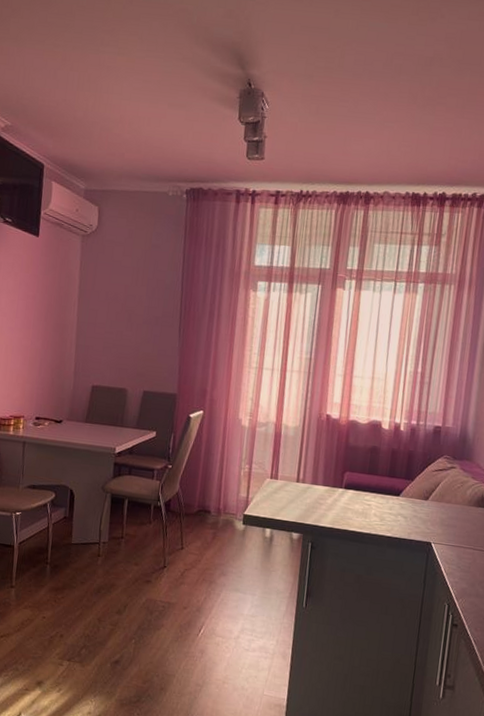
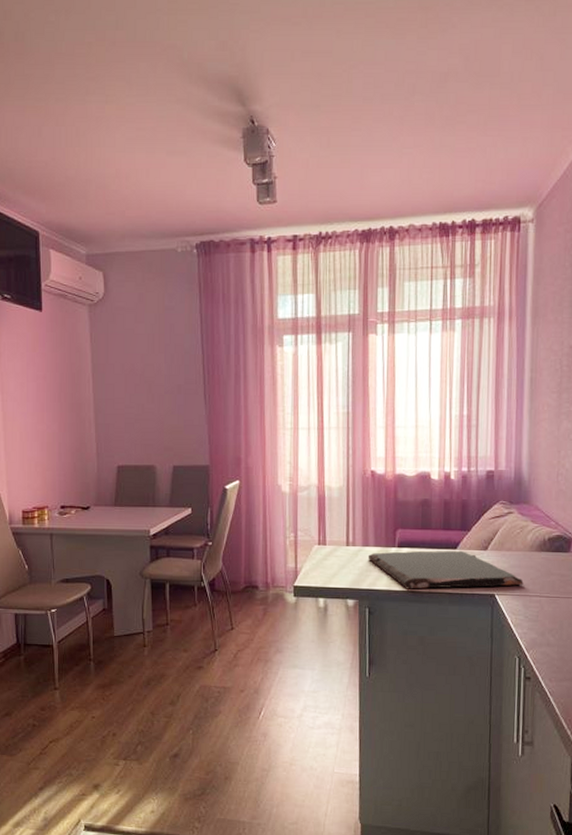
cutting board: none [315,491,460,537] -> present [367,550,524,590]

